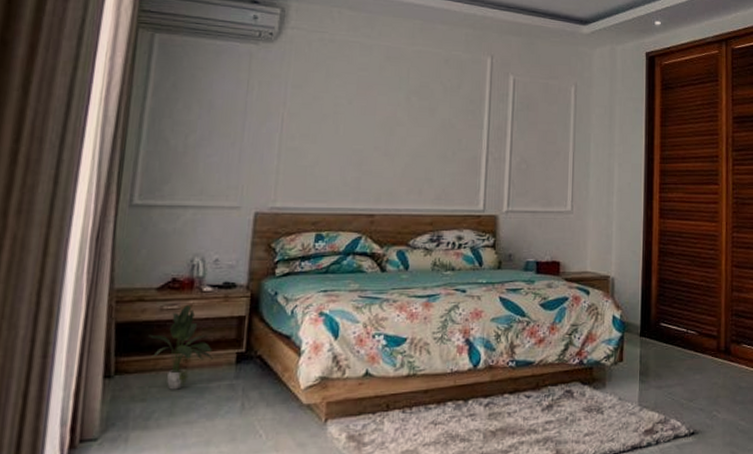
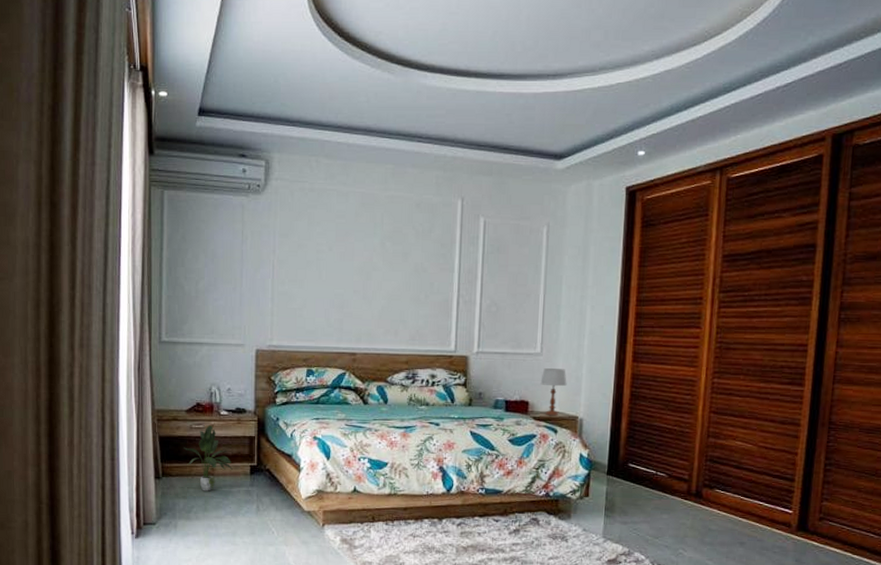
table lamp: none [571,227,598,277] -> present [540,368,567,416]

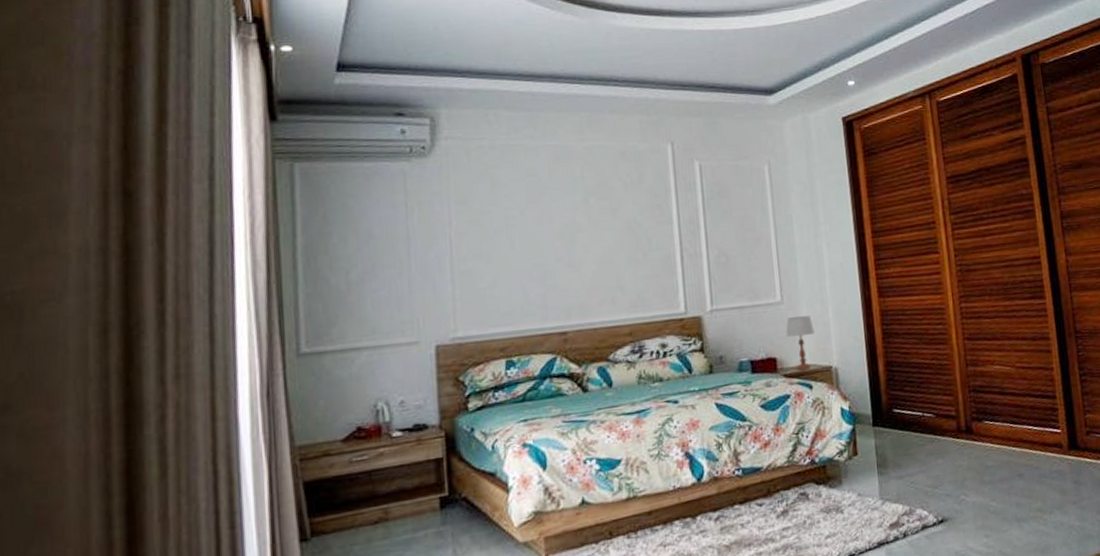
potted plant: present [184,425,233,491] -> none [341,454,415,546]

